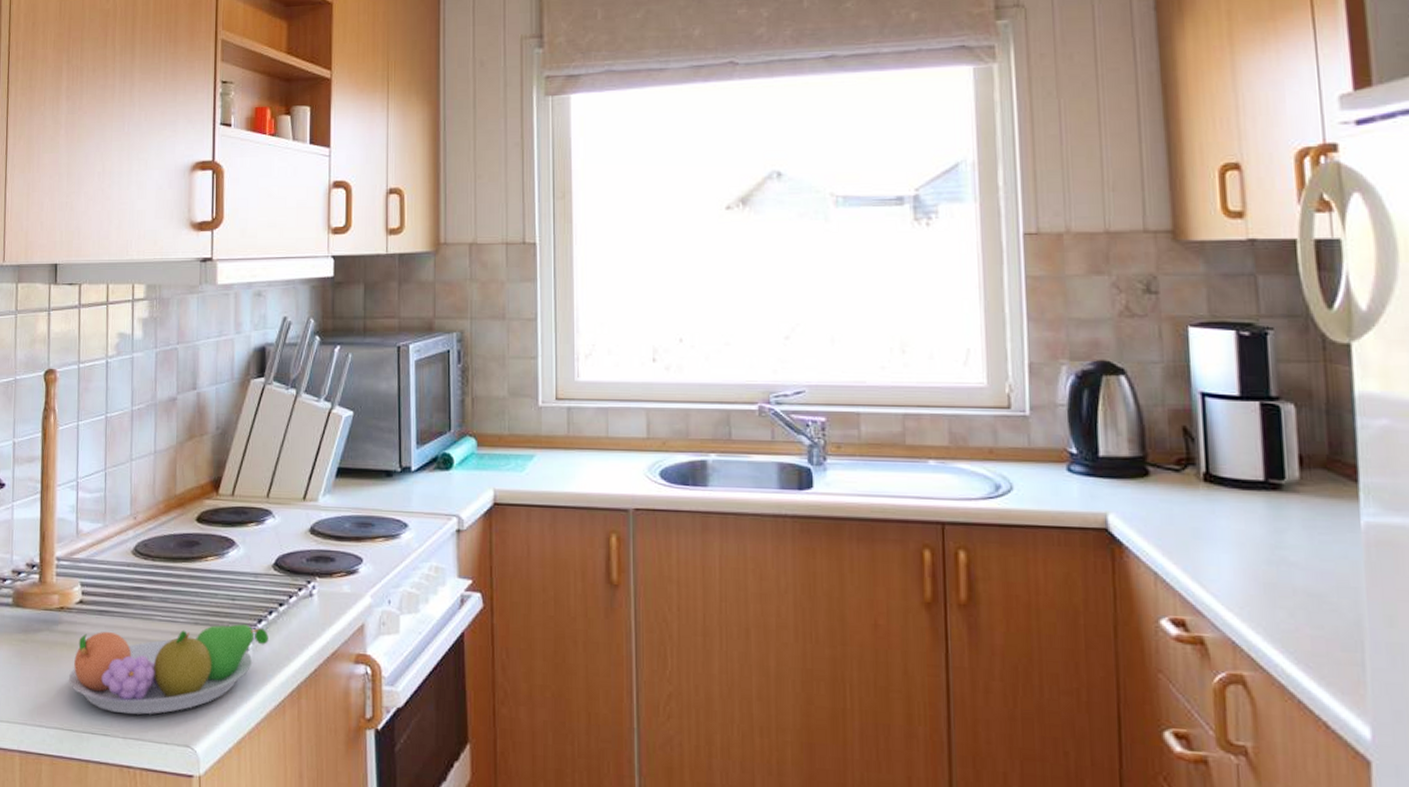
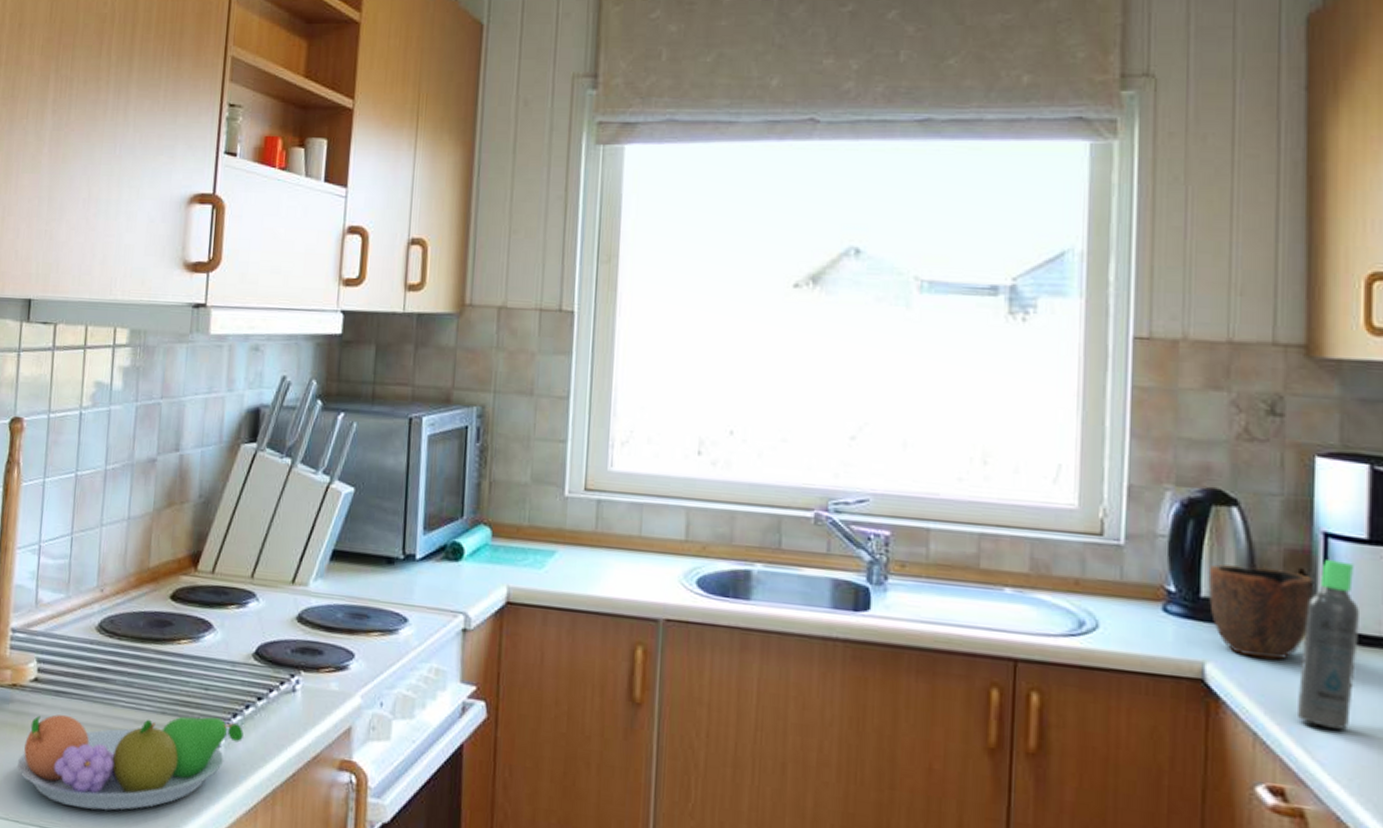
bowl: none [1104,427,1197,507] -> present [1208,564,1315,660]
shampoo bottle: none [1189,416,1239,564] -> present [1296,560,1361,730]

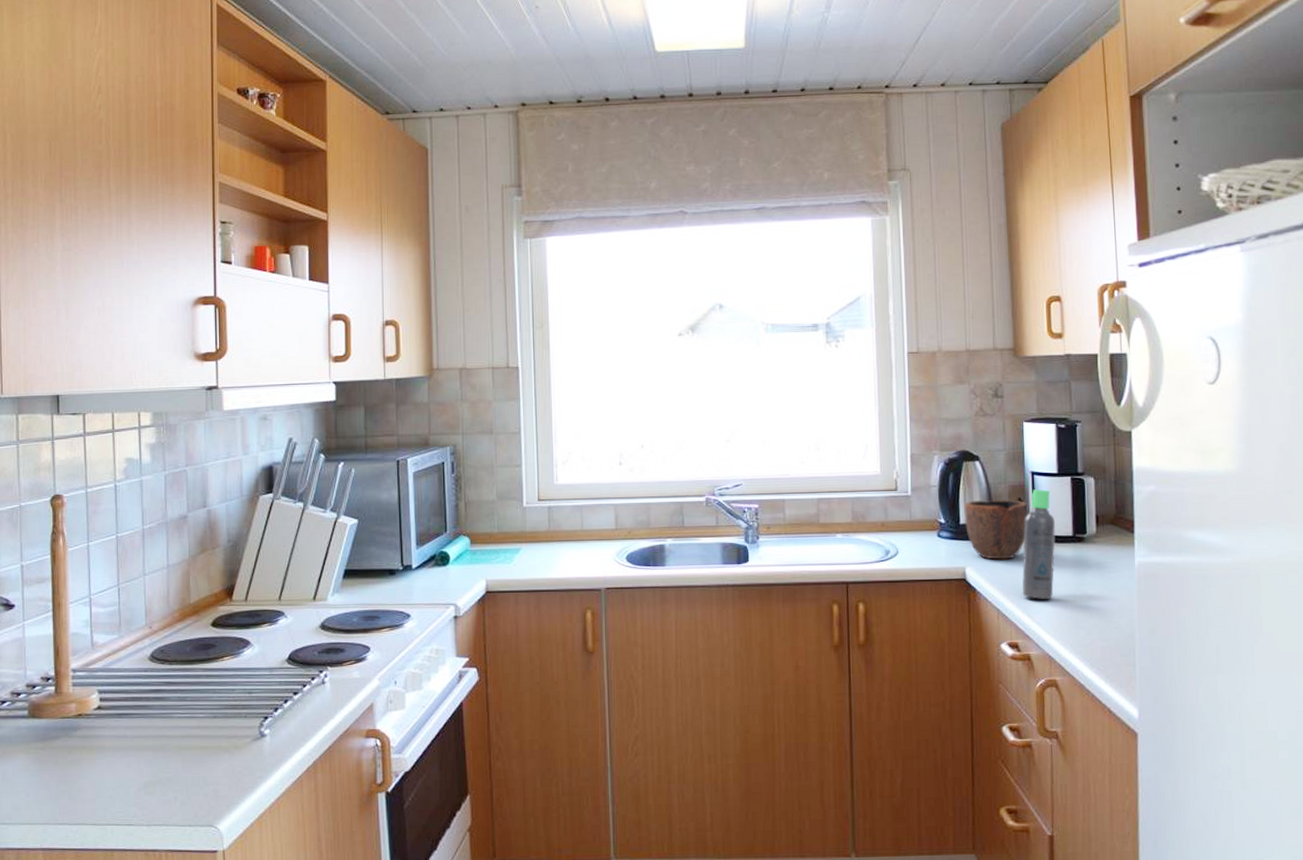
fruit bowl: present [16,714,244,811] -> none [89,714,285,804]

